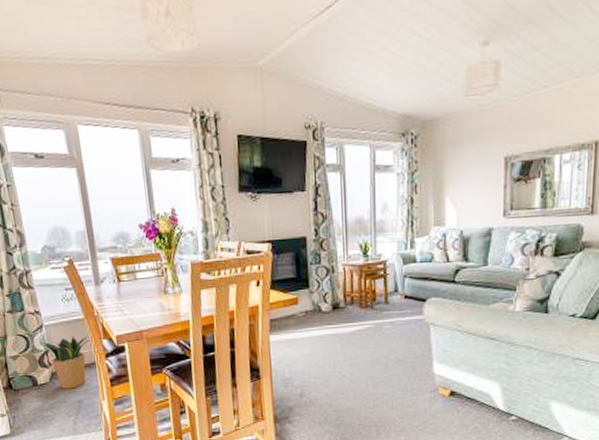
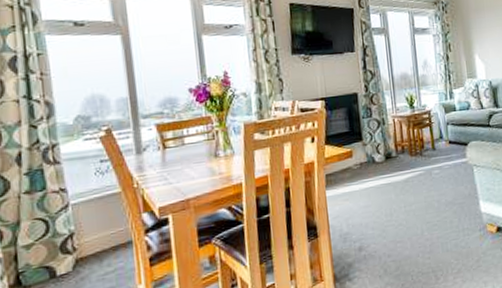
potted plant: present [39,336,90,389] -> none [63,212,127,277]

